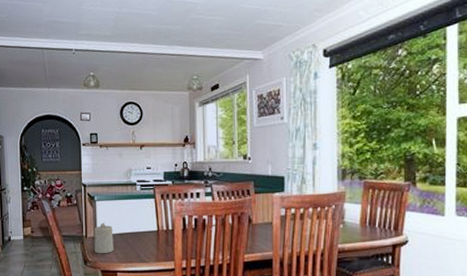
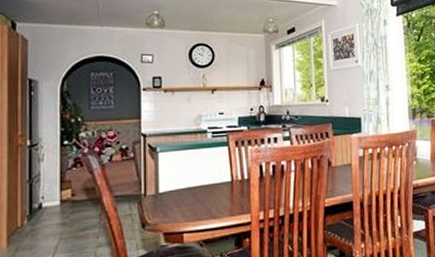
candle: present [94,222,114,254] -> none [156,176,179,214]

